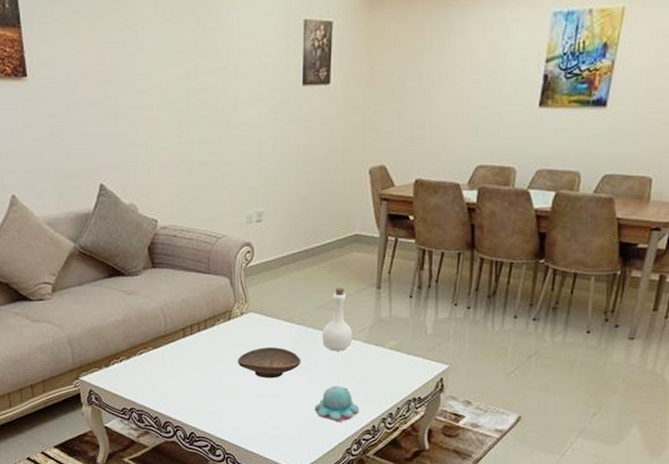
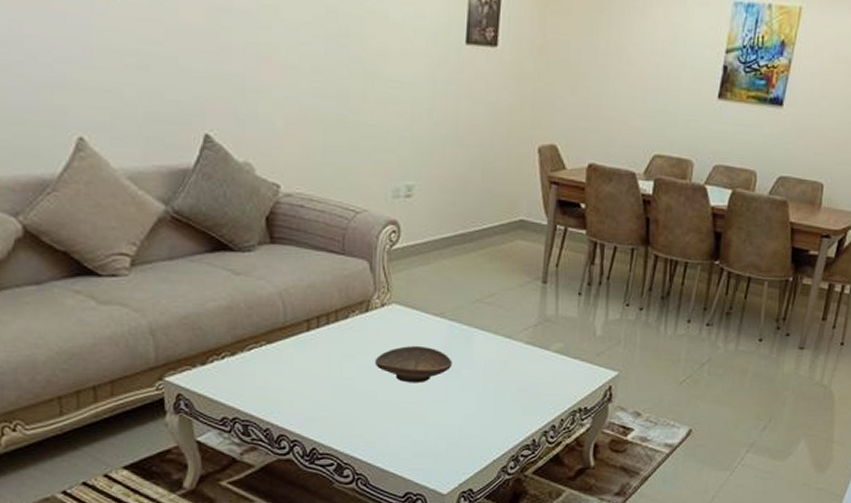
candle: present [314,385,359,423] -> none [466,392,518,436]
bottle: present [322,288,353,351] -> none [478,279,514,353]

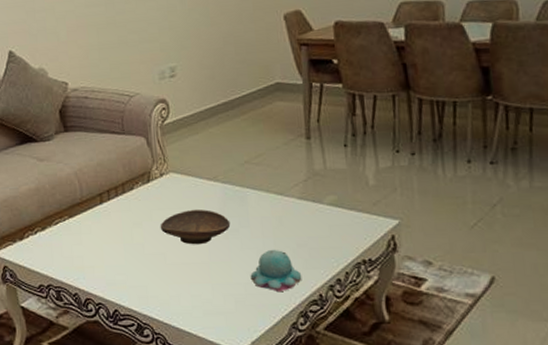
candle: none [466,392,518,436] -> present [250,249,302,293]

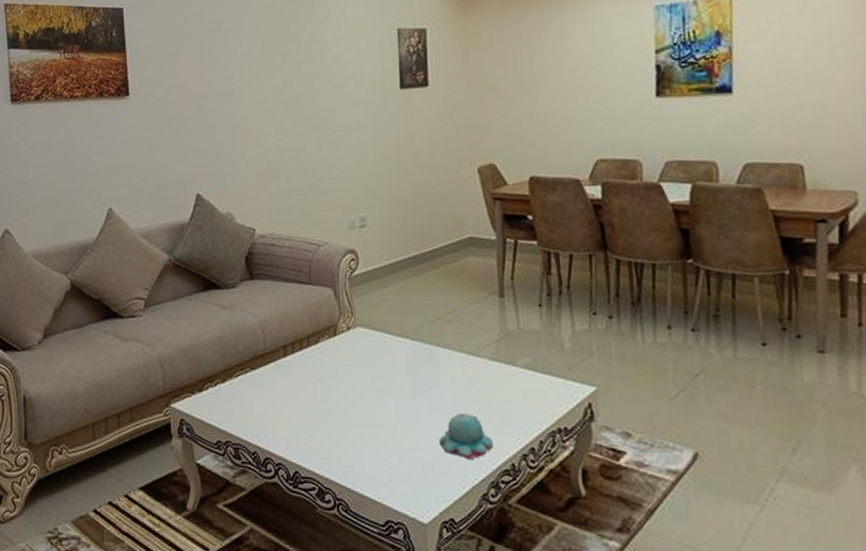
decorative bowl: present [160,209,231,245] -> none [345,366,419,405]

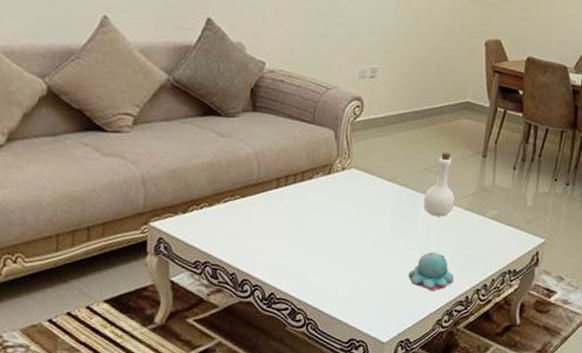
bottle: none [441,297,478,371] -> present [423,152,455,217]

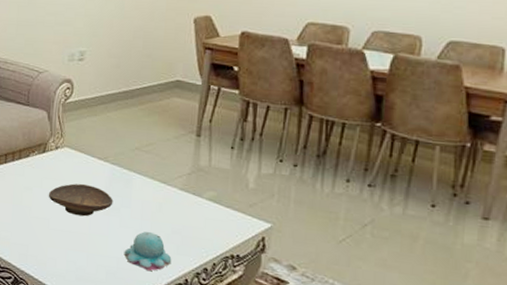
decorative bowl: none [332,206,400,240] -> present [48,183,114,217]
bottle: present [423,152,455,217] -> none [136,131,169,197]

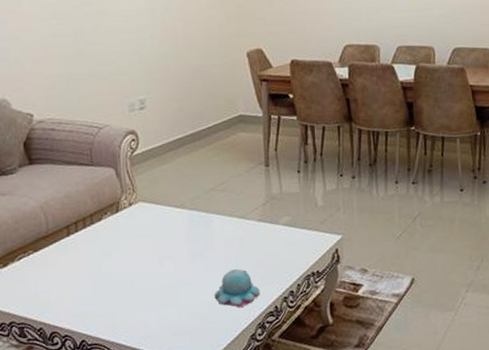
decorative bowl: present [48,183,114,217] -> none [128,235,197,270]

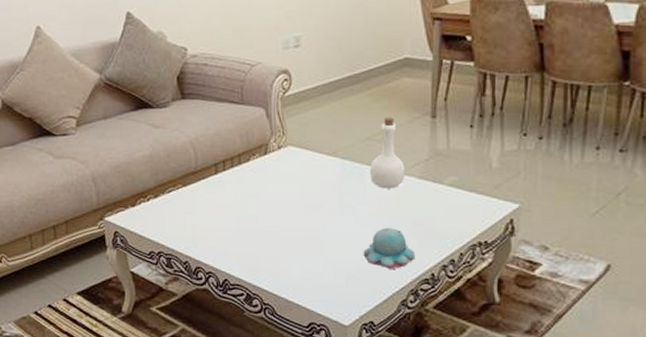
bottle: none [215,168,247,234] -> present [370,117,406,189]

